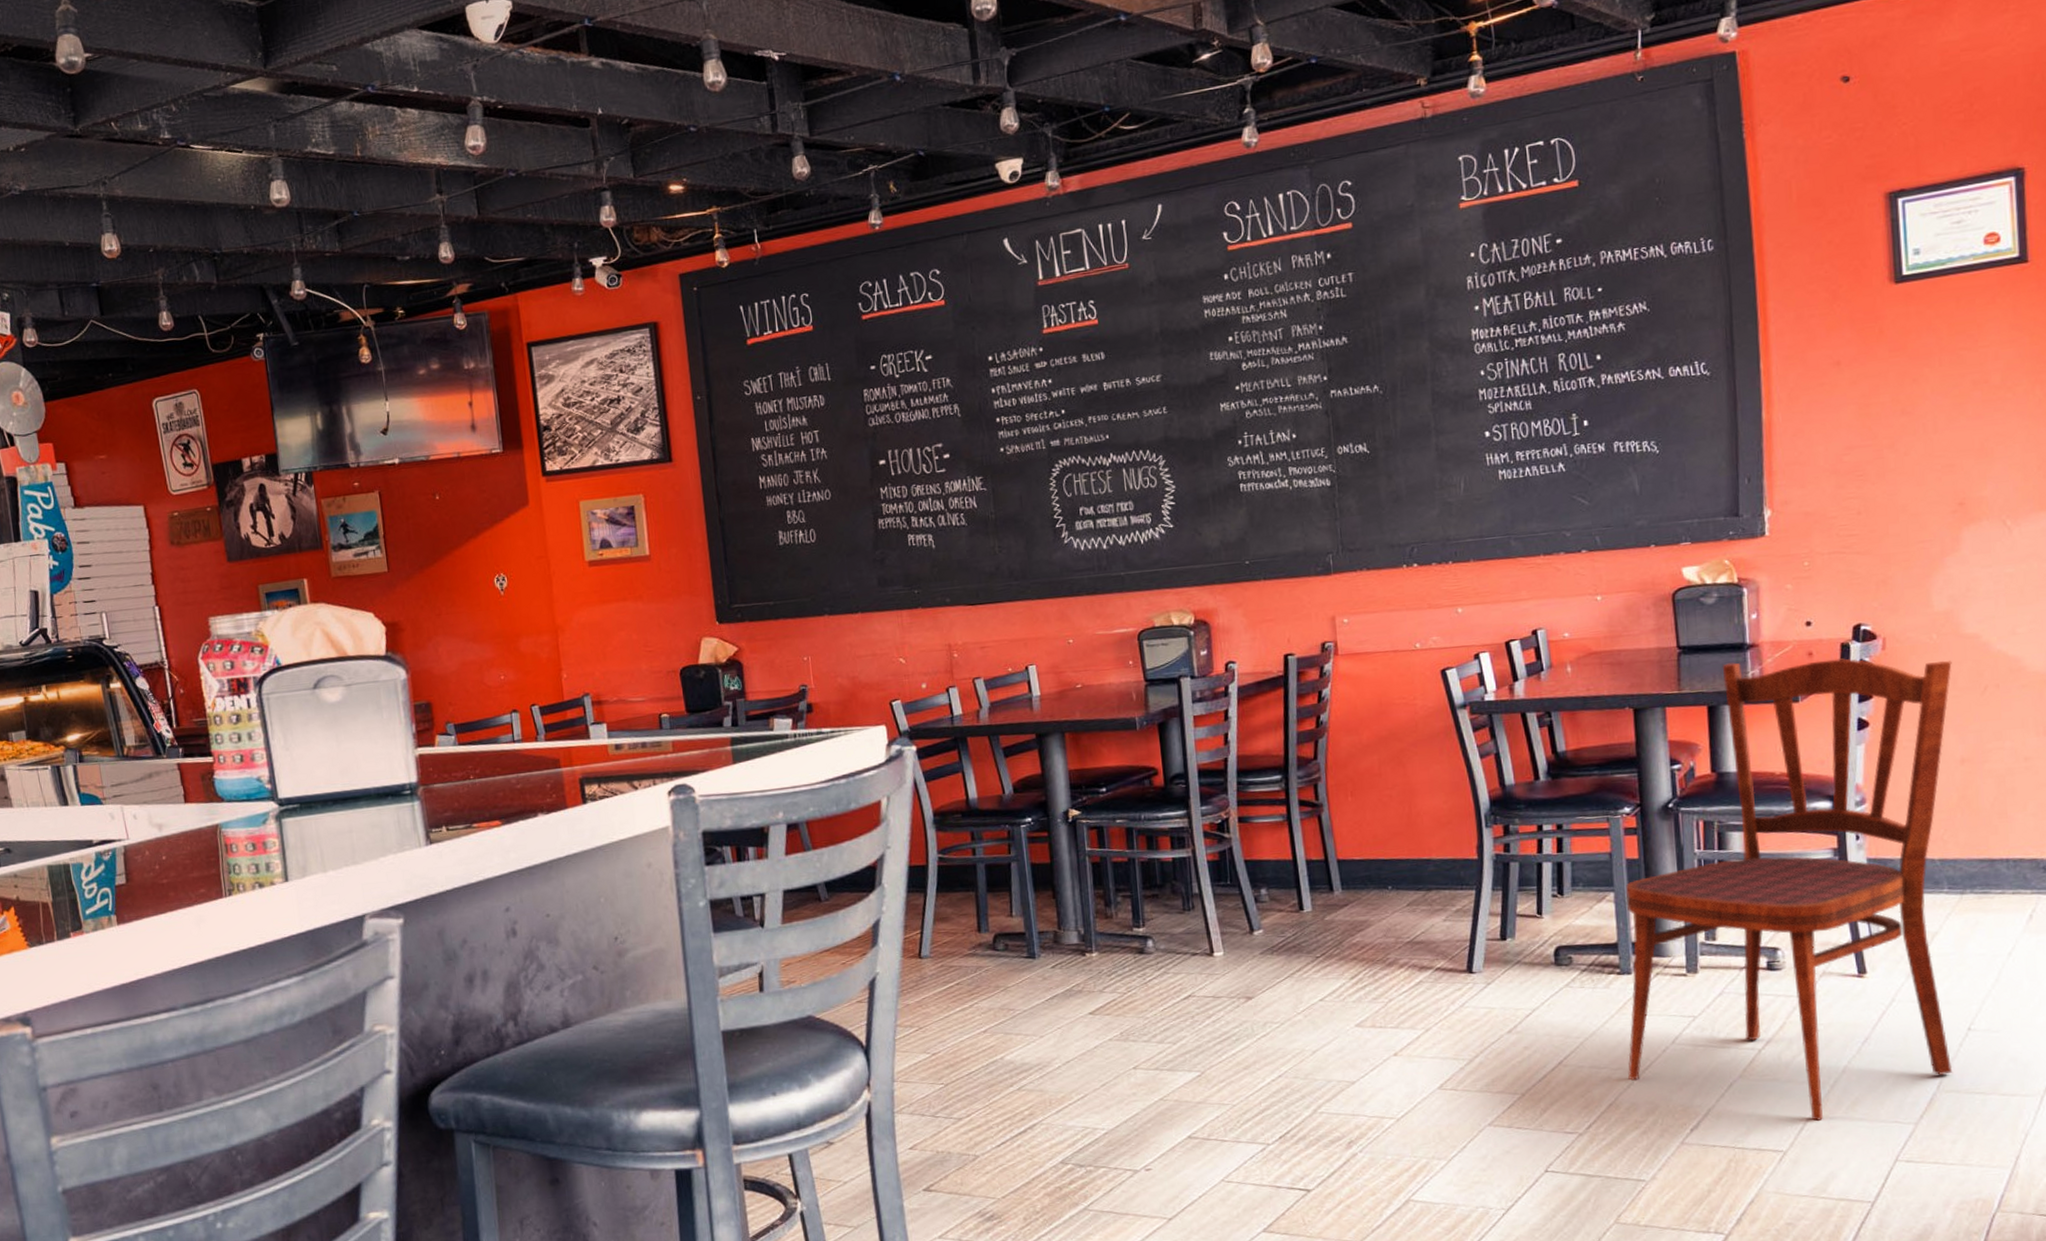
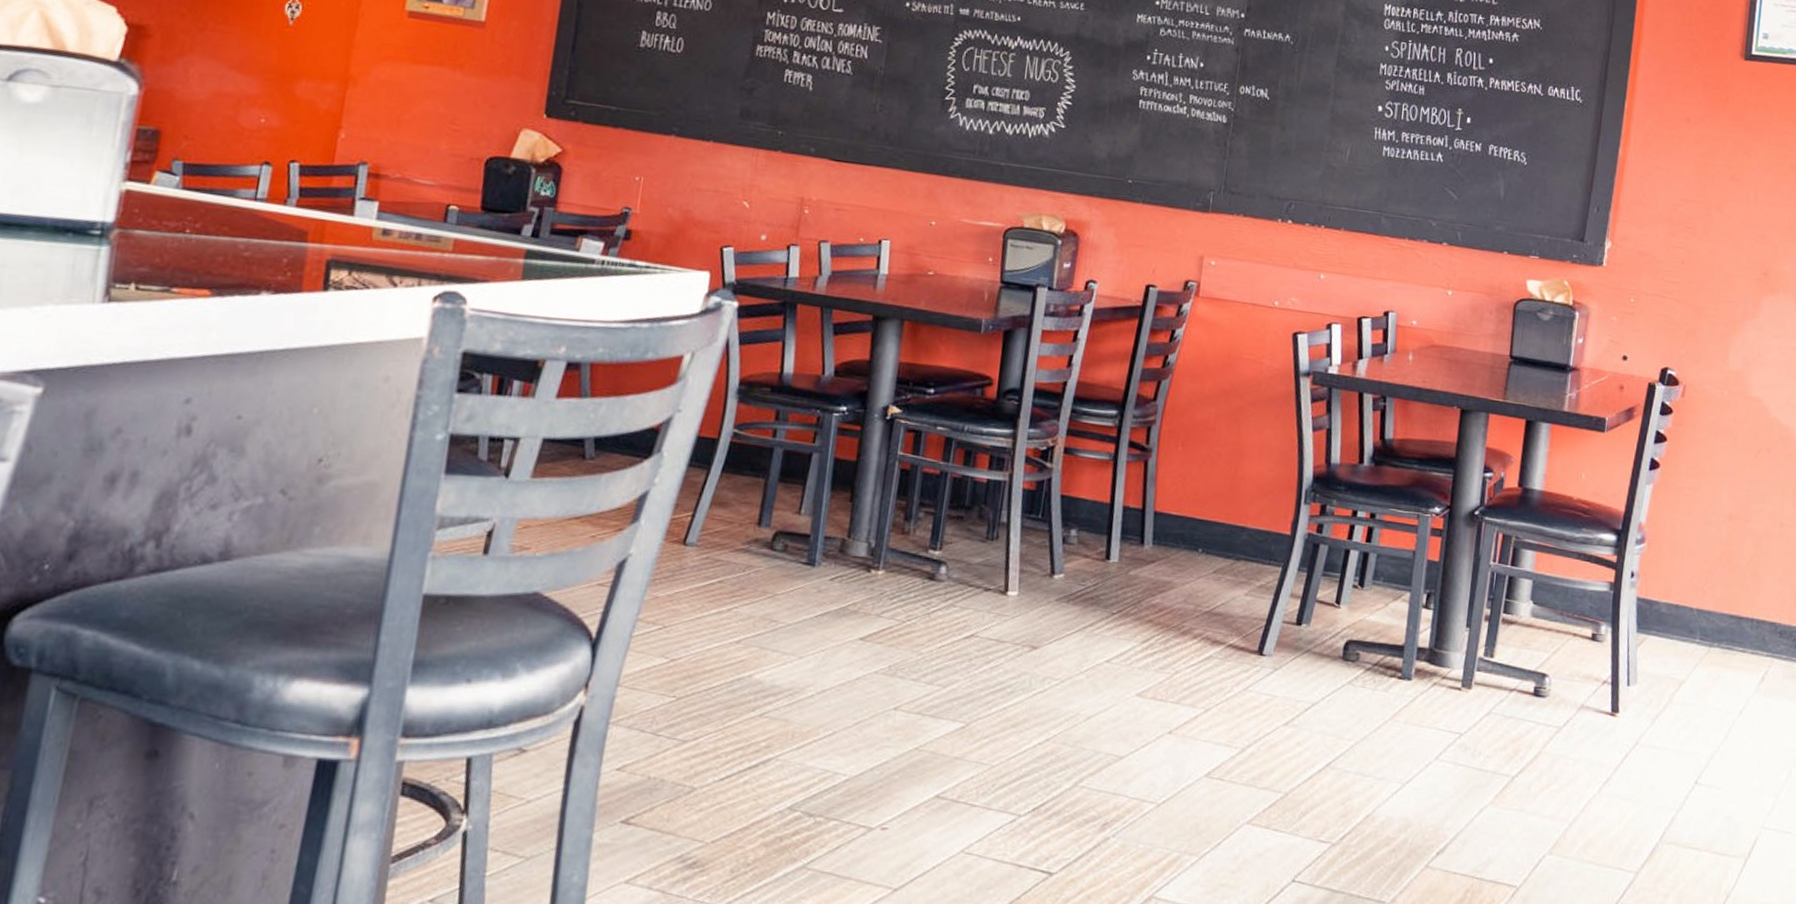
dining chair: present [1626,658,1952,1122] -> none [1389,381,1736,860]

